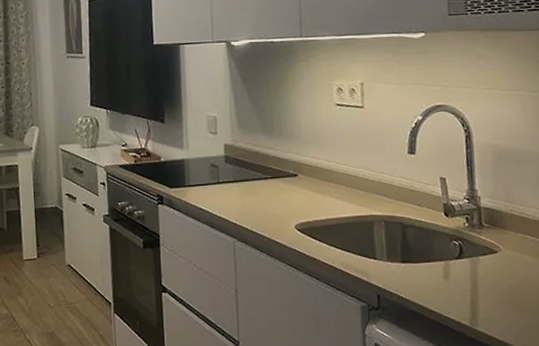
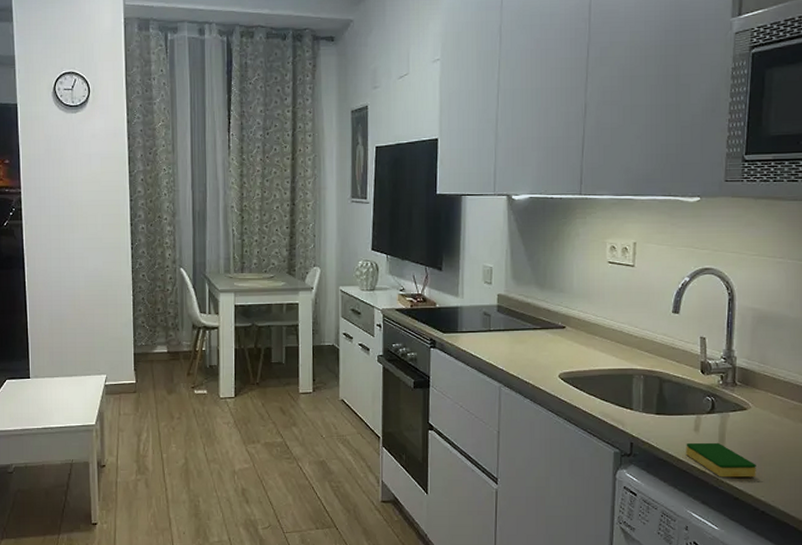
dish sponge: none [436,289,516,328] -> present [686,442,756,478]

